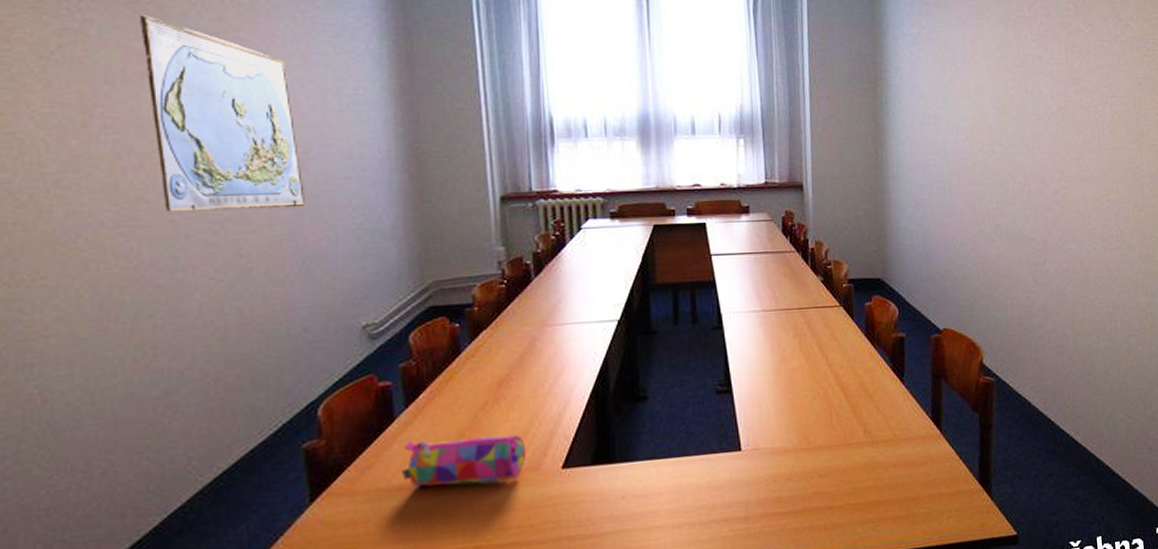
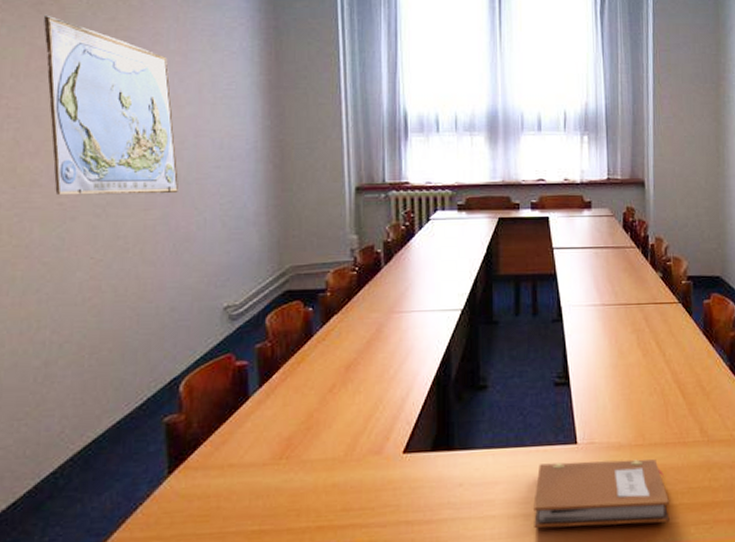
pencil case: present [402,434,526,488] -> none [253,418,369,465]
notebook: none [699,462,836,536] -> present [533,459,670,528]

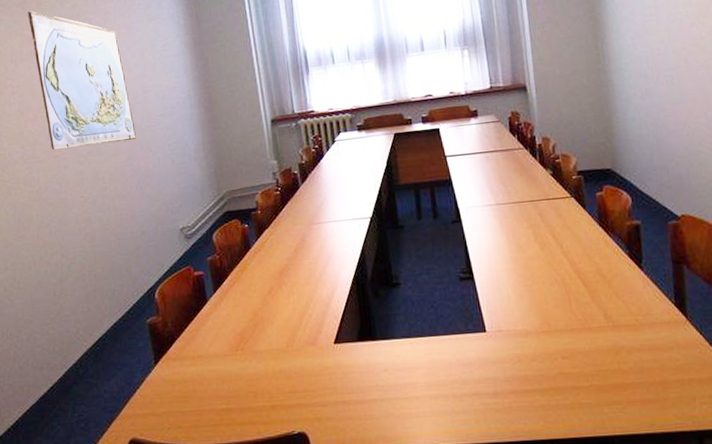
notebook: present [533,459,670,528] -> none [451,344,582,408]

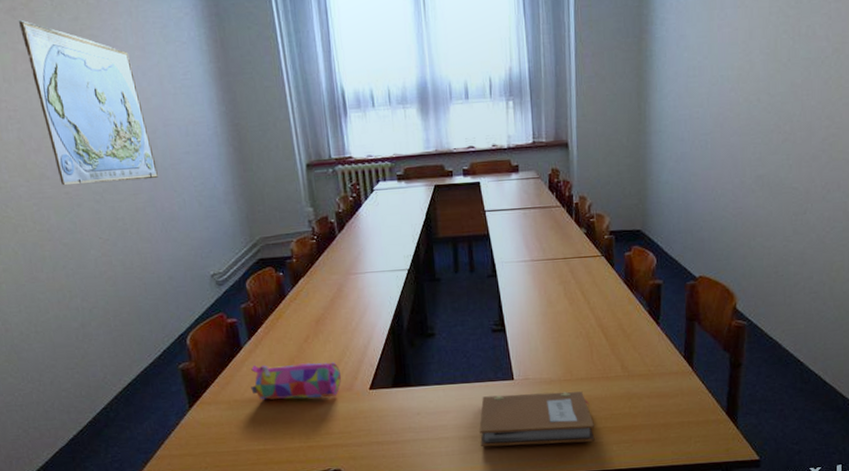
pencil case: none [215,314,305,356] -> present [251,362,341,400]
notebook: none [451,344,582,408] -> present [479,391,595,447]

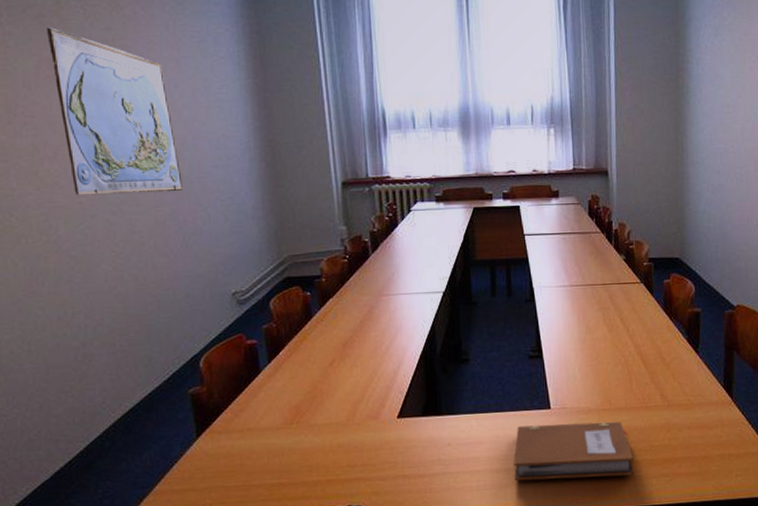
pencil case: present [251,362,341,400] -> none [268,388,367,429]

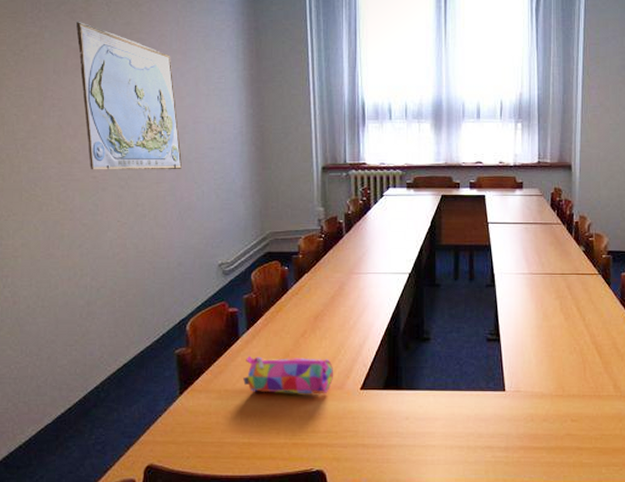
pencil case: none [268,388,367,429] -> present [243,355,333,394]
notebook: present [513,421,634,481] -> none [467,406,584,462]

